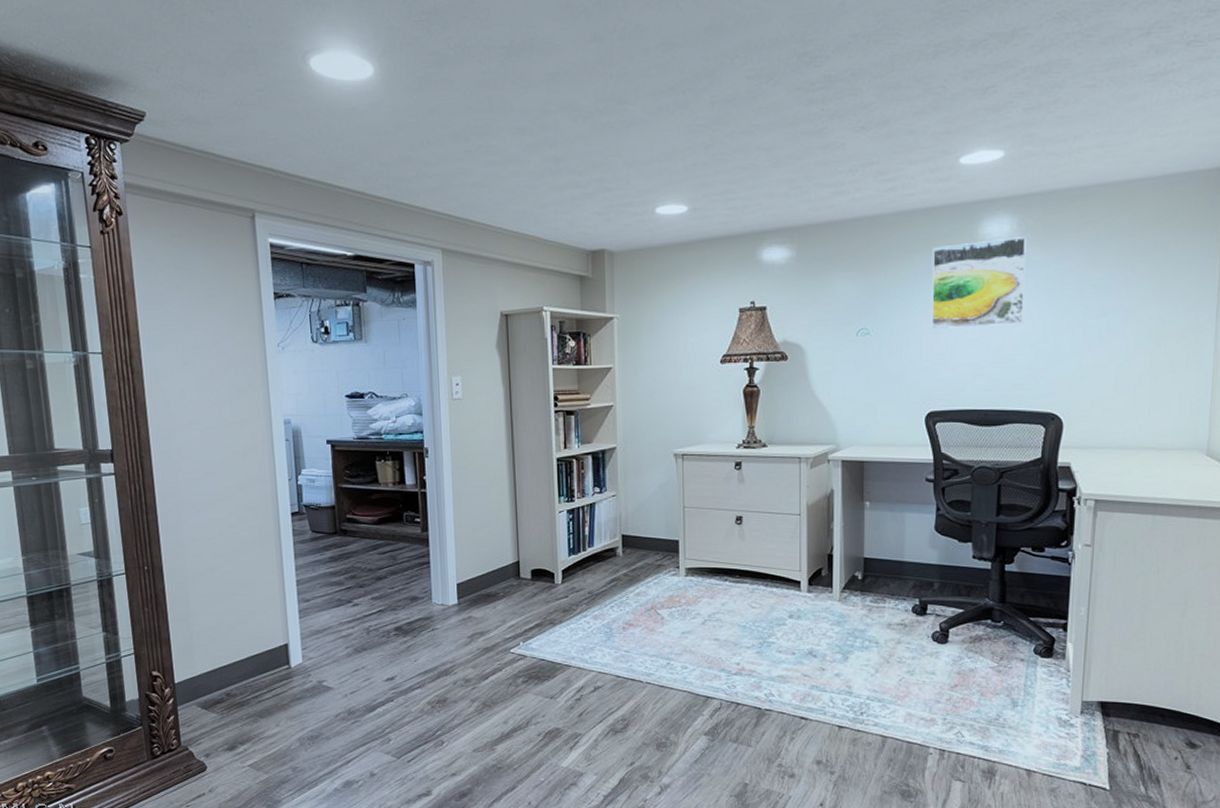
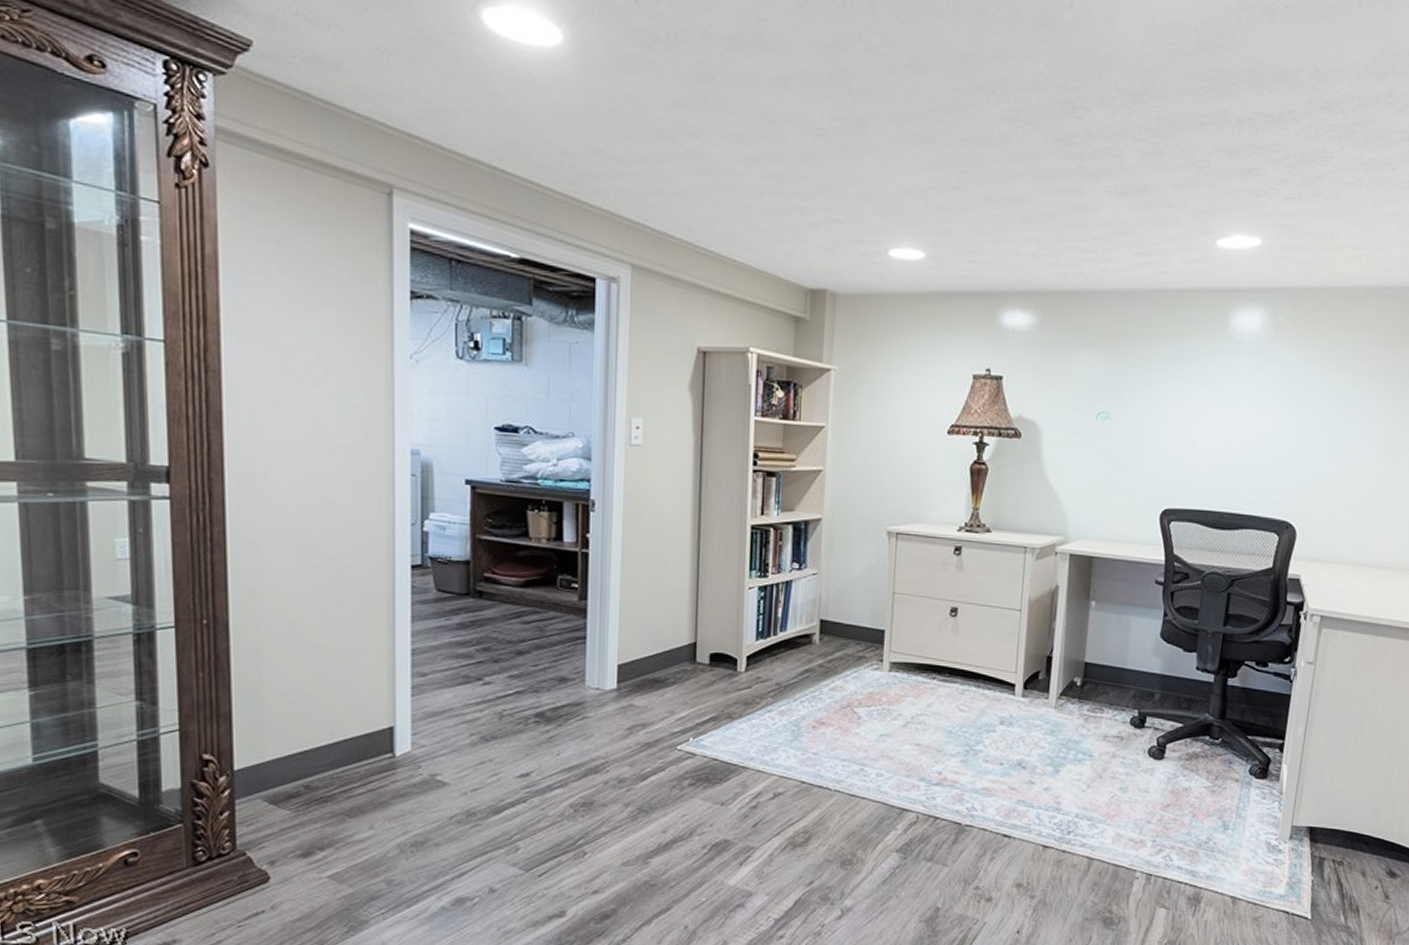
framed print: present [931,237,1027,329] -> none [1174,332,1276,424]

